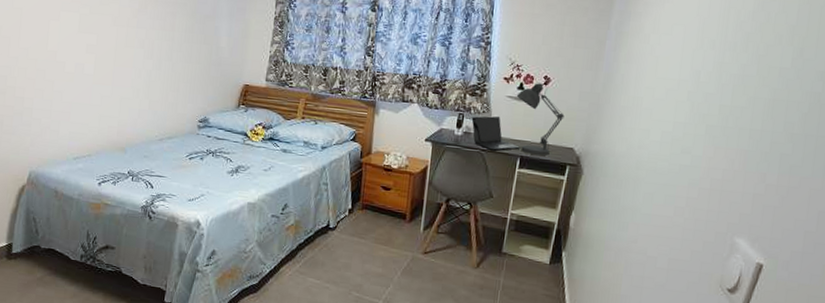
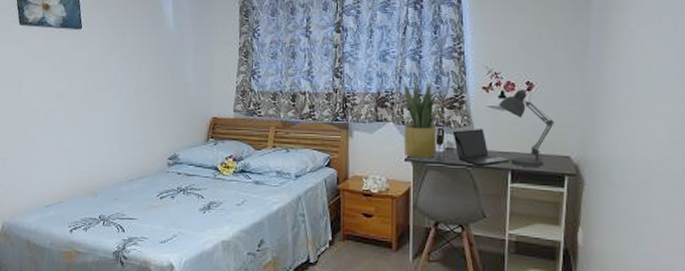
planter: none [425,65,465,141] -> present [403,78,442,158]

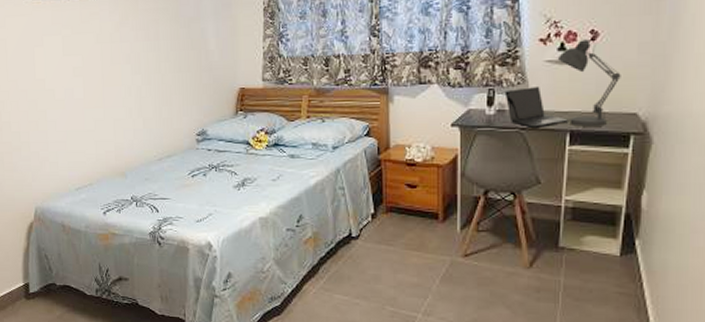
planter: present [403,78,442,158] -> none [449,32,493,123]

